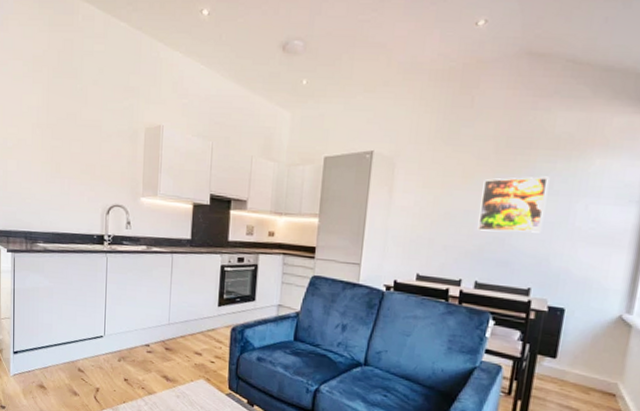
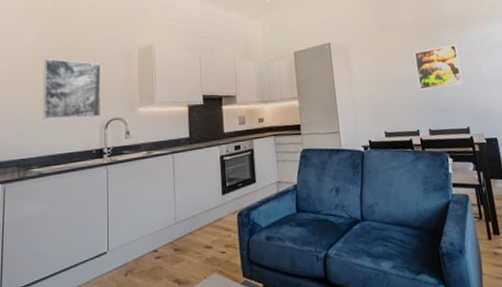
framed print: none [48,126,105,201] -> present [43,58,101,119]

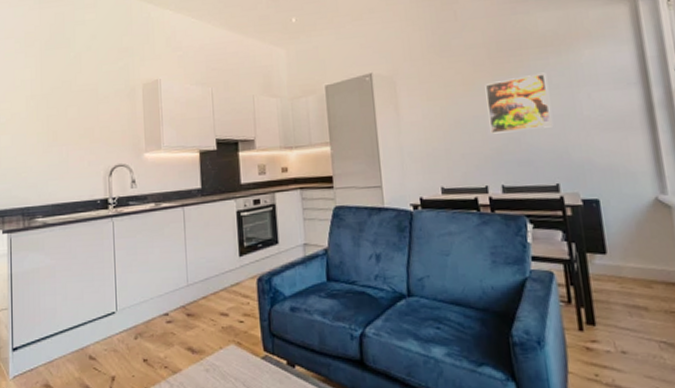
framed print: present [43,58,101,119] -> none [44,96,105,165]

